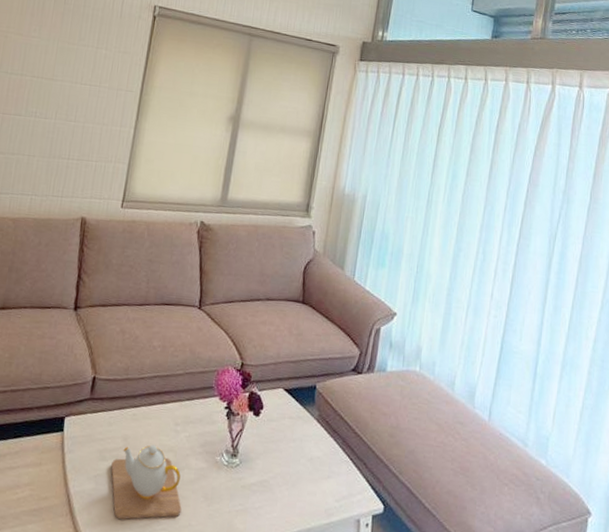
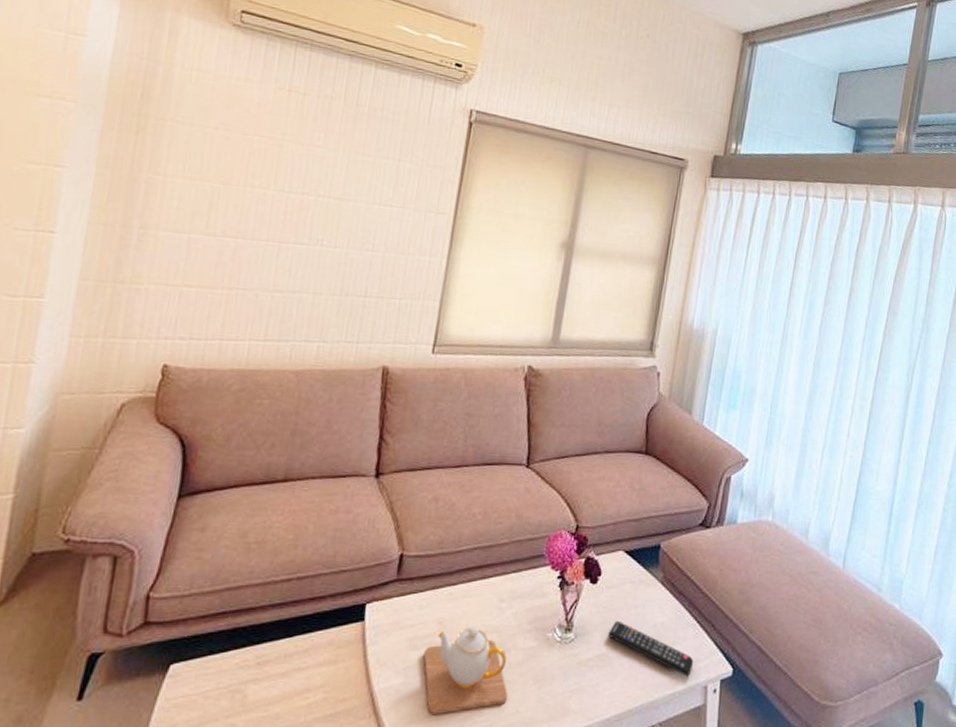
remote control: none [269,451,347,509] -> present [608,620,694,677]

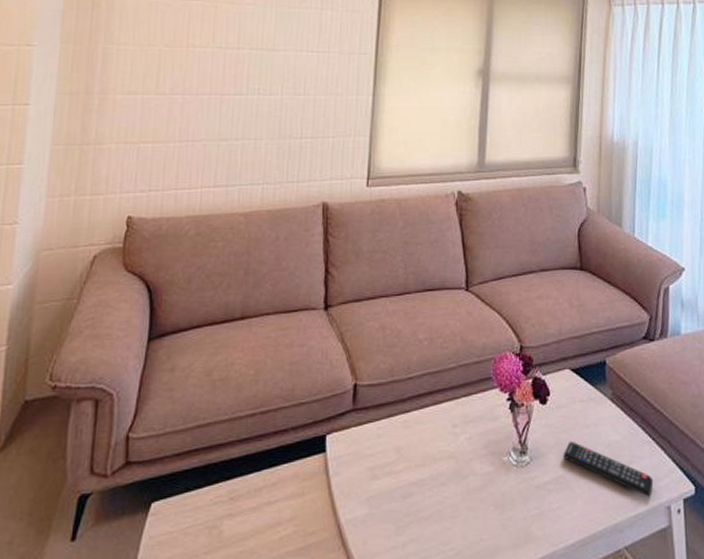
teapot: present [423,626,508,715] -> none [385,453,470,546]

